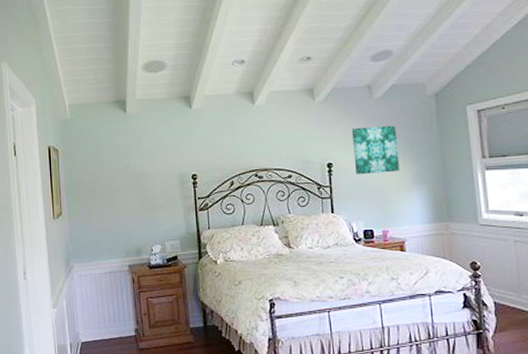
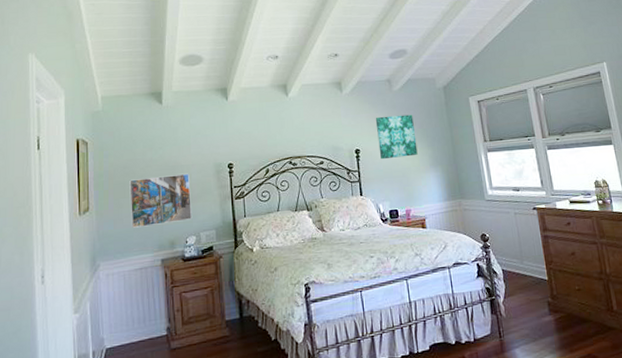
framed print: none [97,182,157,234] -> present [129,173,192,228]

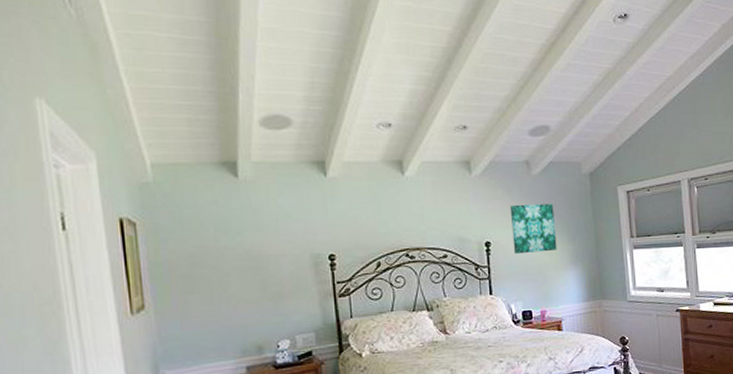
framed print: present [129,173,192,228] -> none [198,265,284,330]

